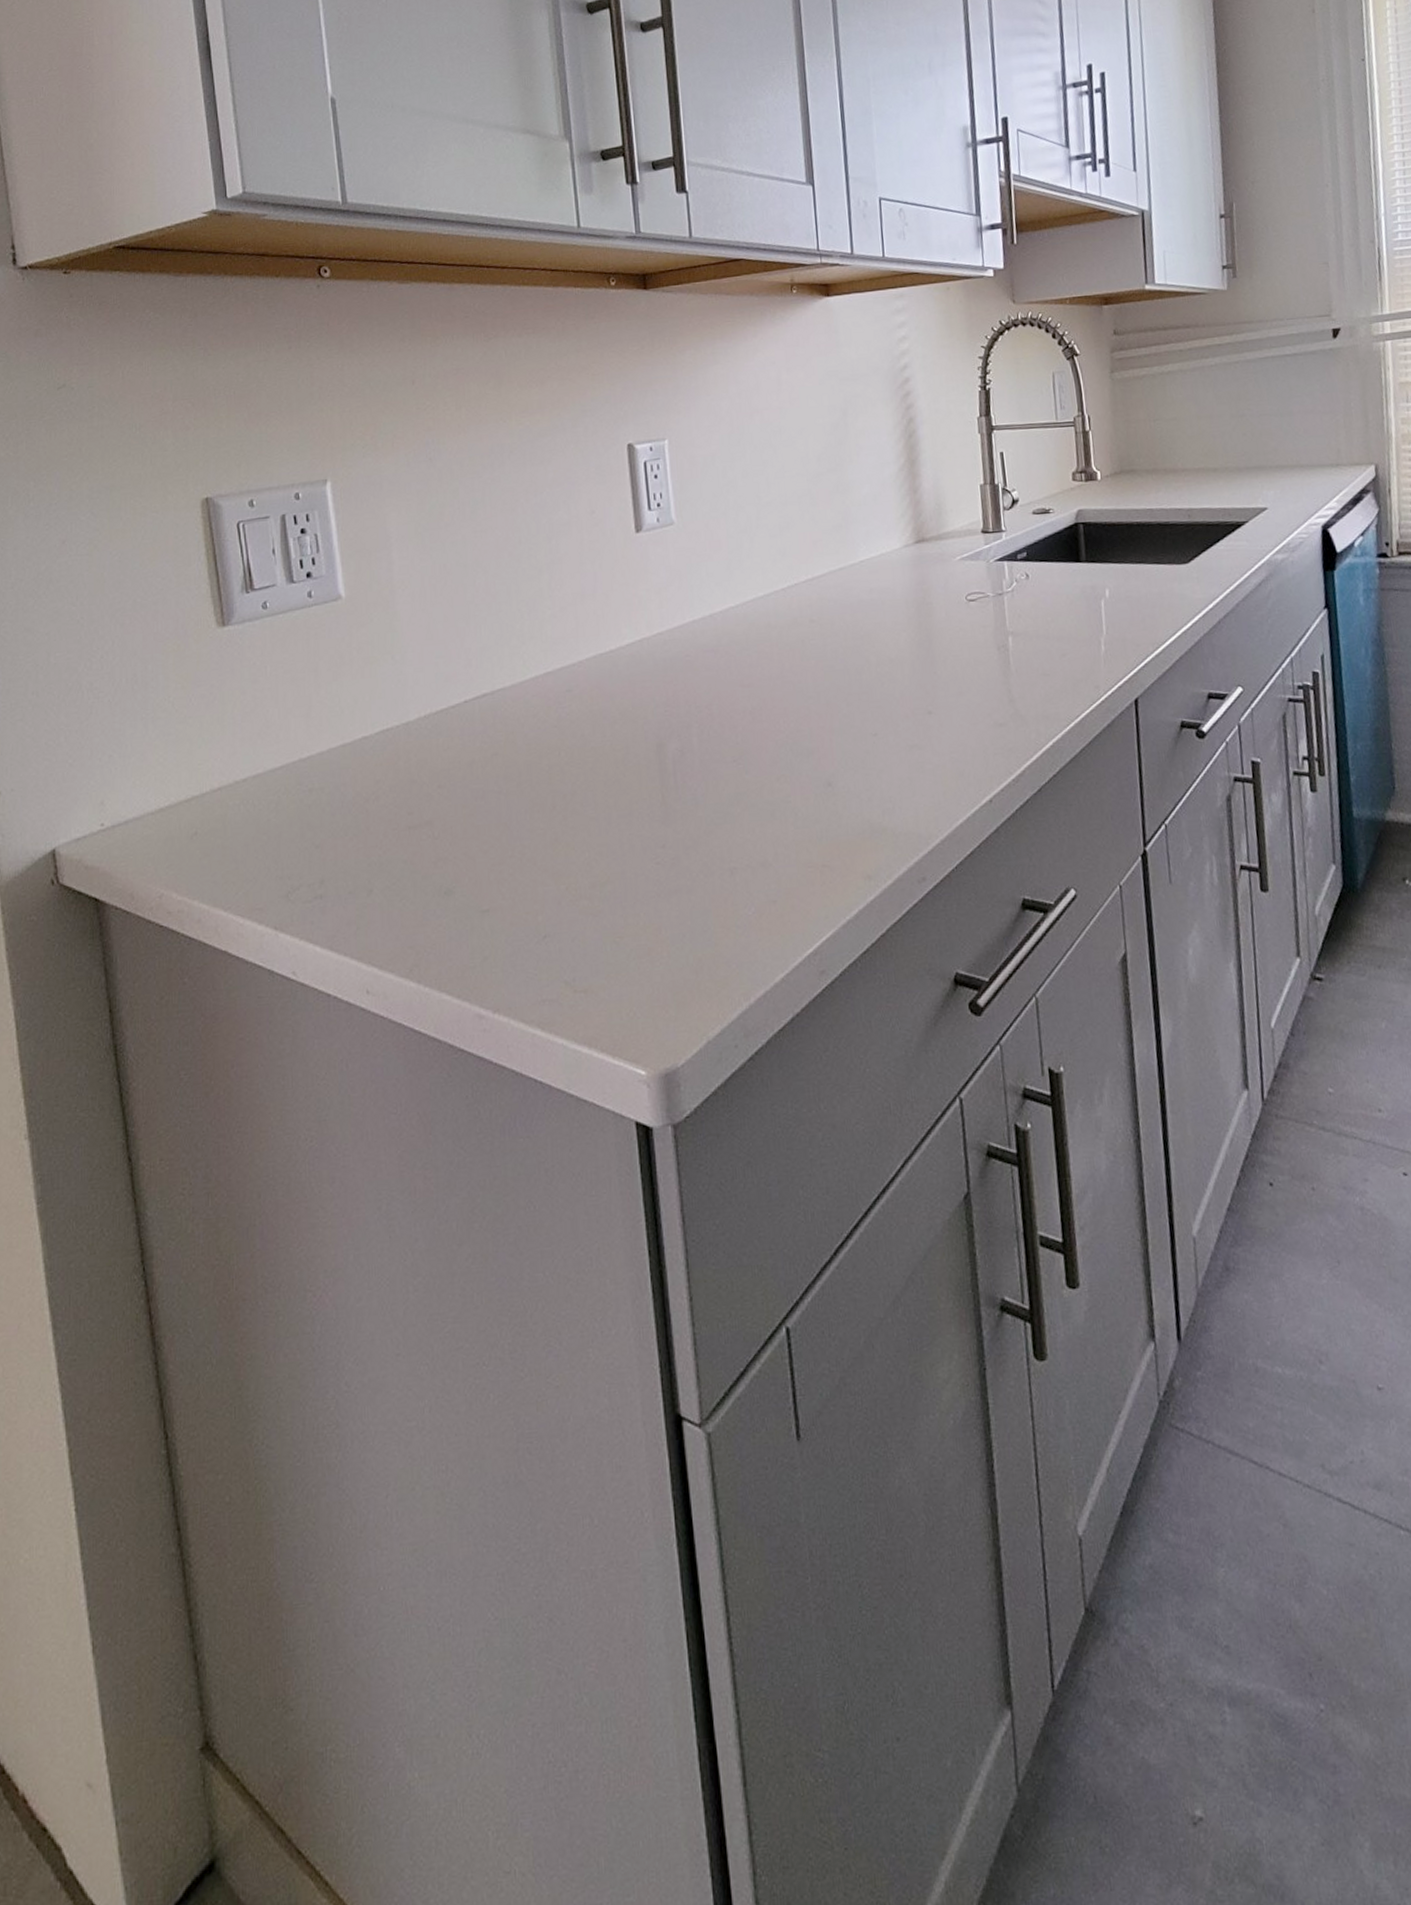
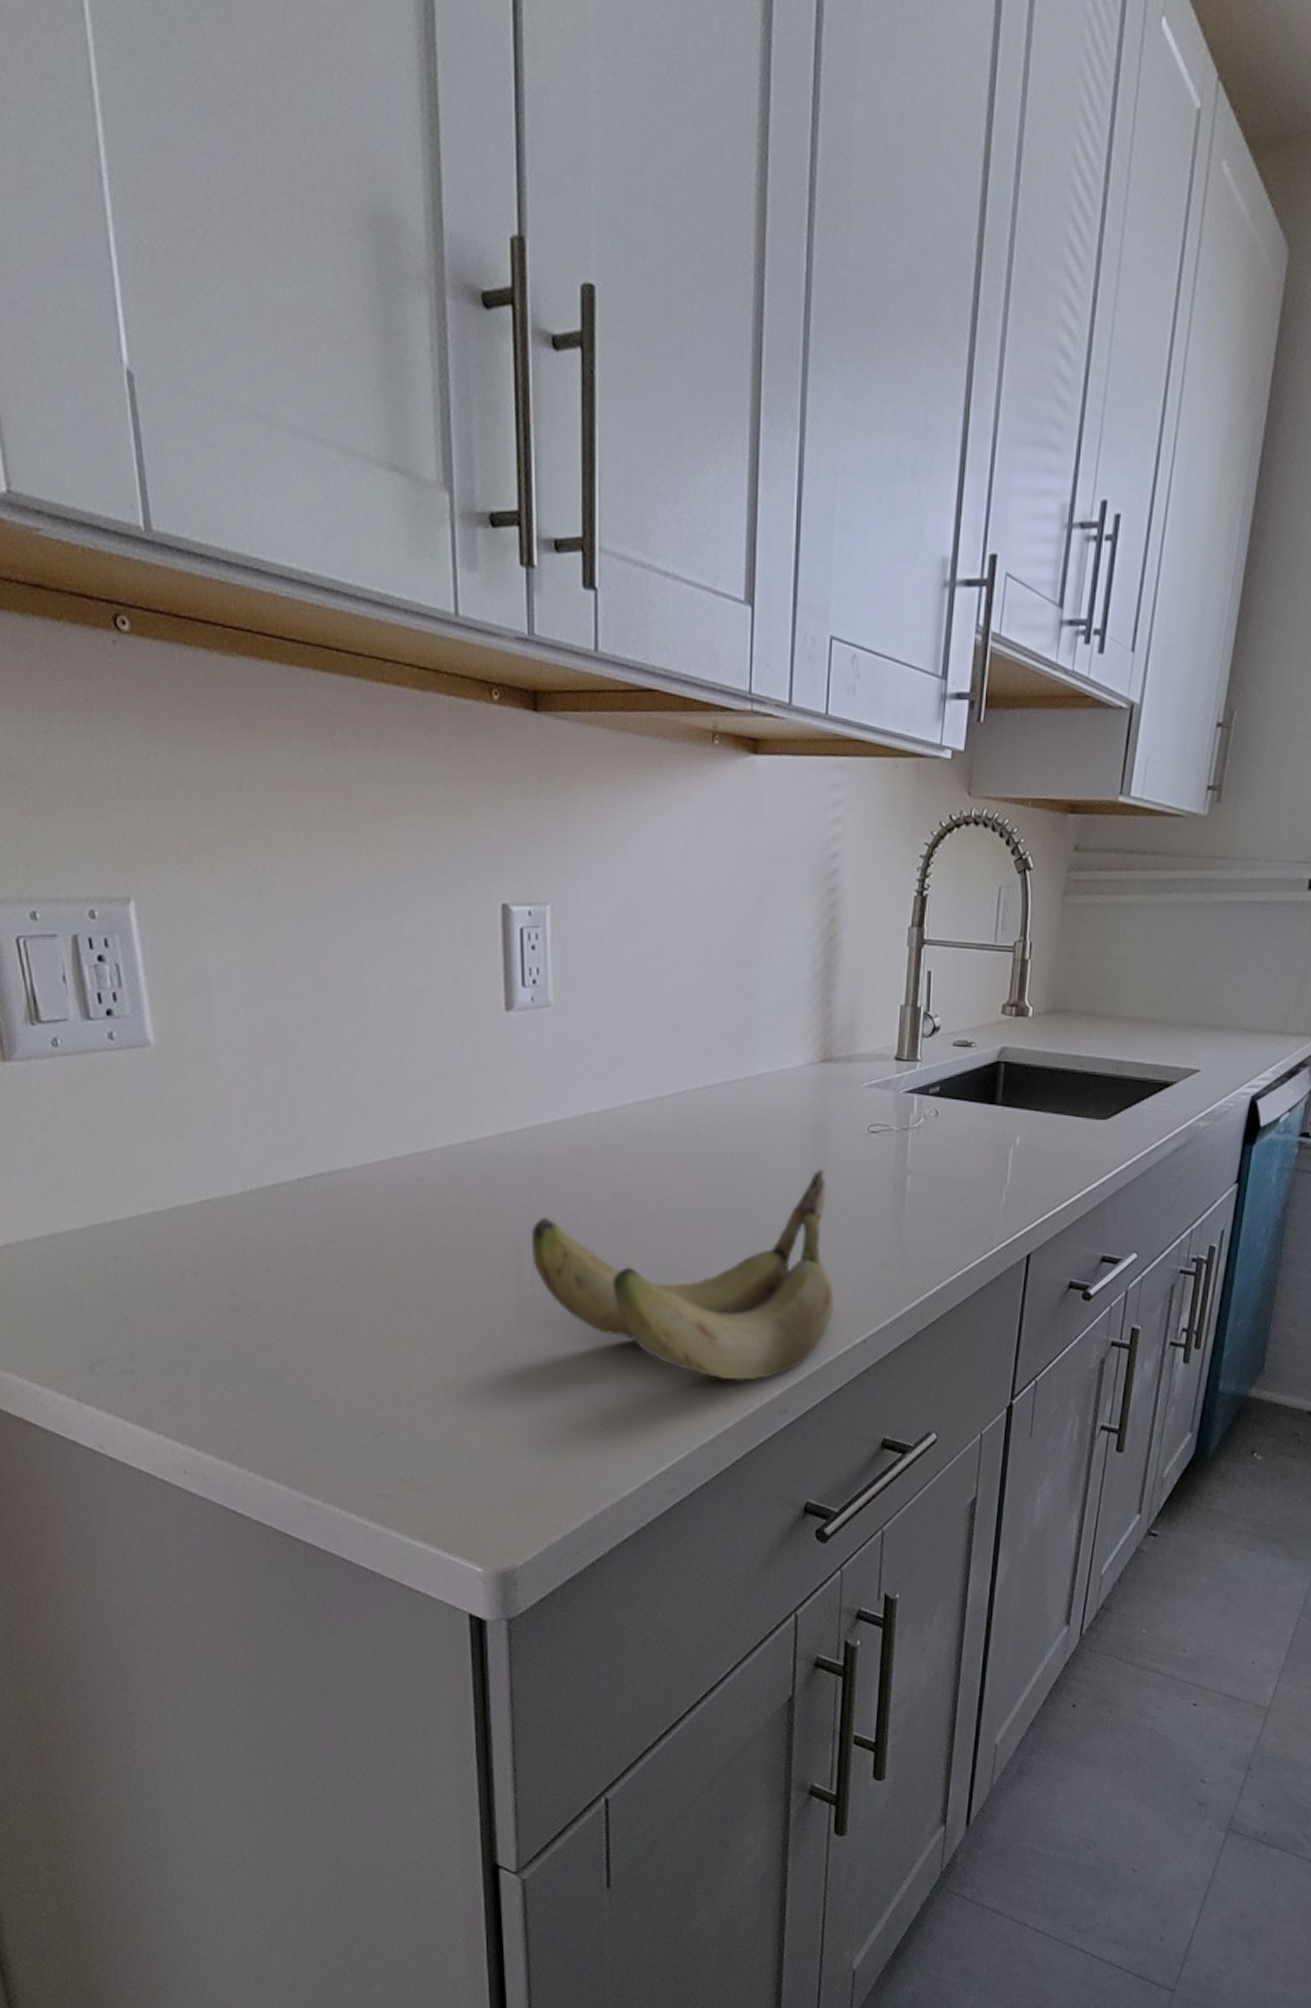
banana: none [670,641,958,852] -> present [530,1170,835,1380]

